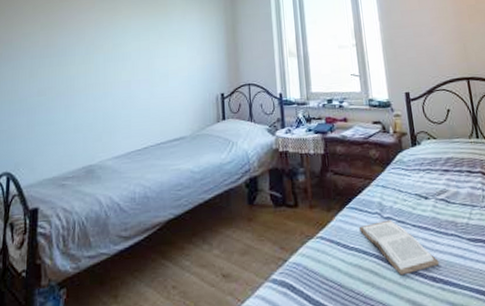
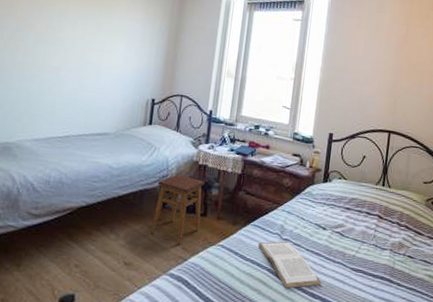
stool: none [242,166,294,244] -> present [150,174,205,244]

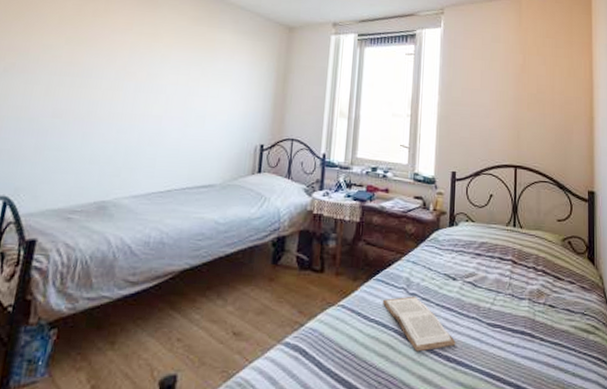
stool: present [150,174,205,244] -> none [262,226,320,307]

